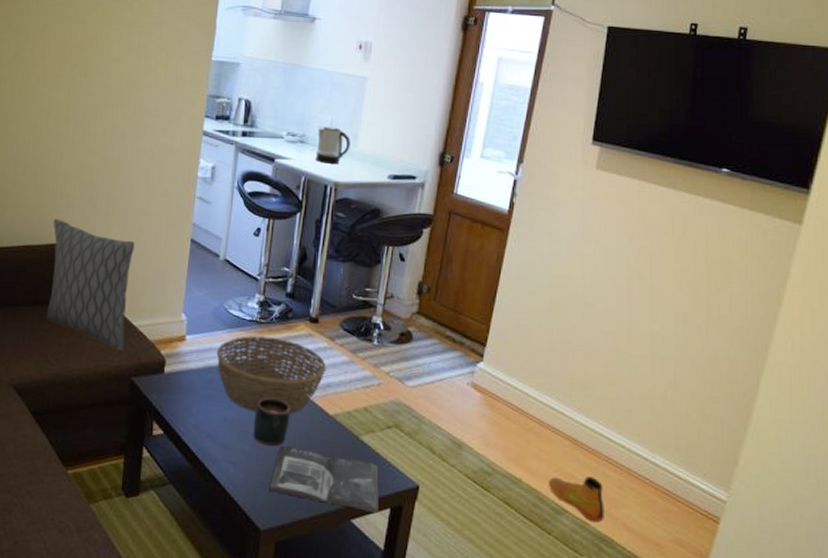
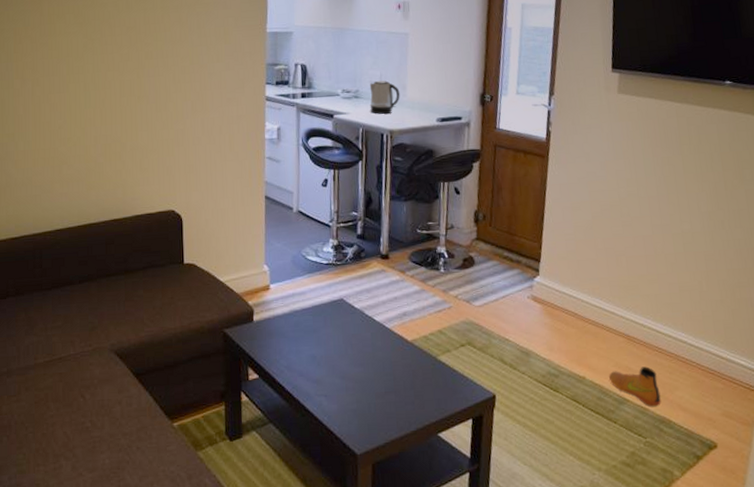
pillow: present [46,218,135,351] -> none [136,191,214,307]
basket: present [216,336,326,413] -> none [299,276,401,347]
mug: present [253,398,291,446] -> none [340,332,373,376]
magazine: present [269,445,379,514] -> none [361,373,463,425]

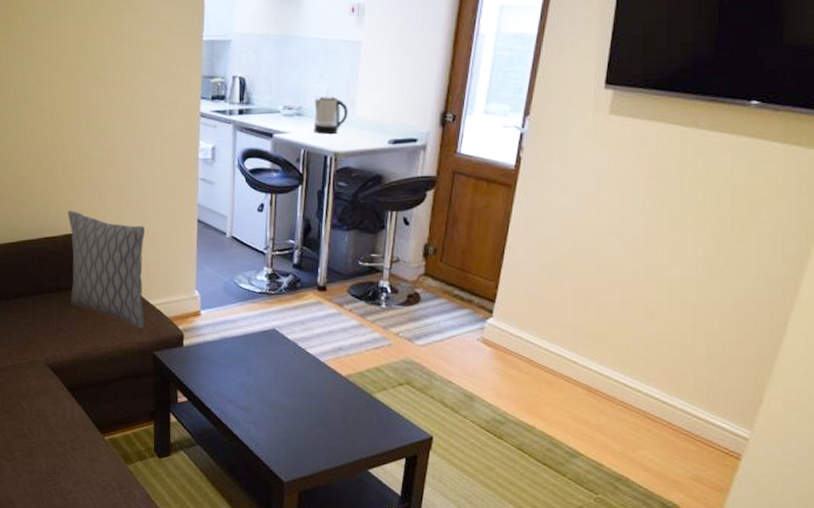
pillow: none [136,191,214,307] -> present [67,210,145,329]
athletic shoe: present [608,366,661,407] -> none [561,421,620,464]

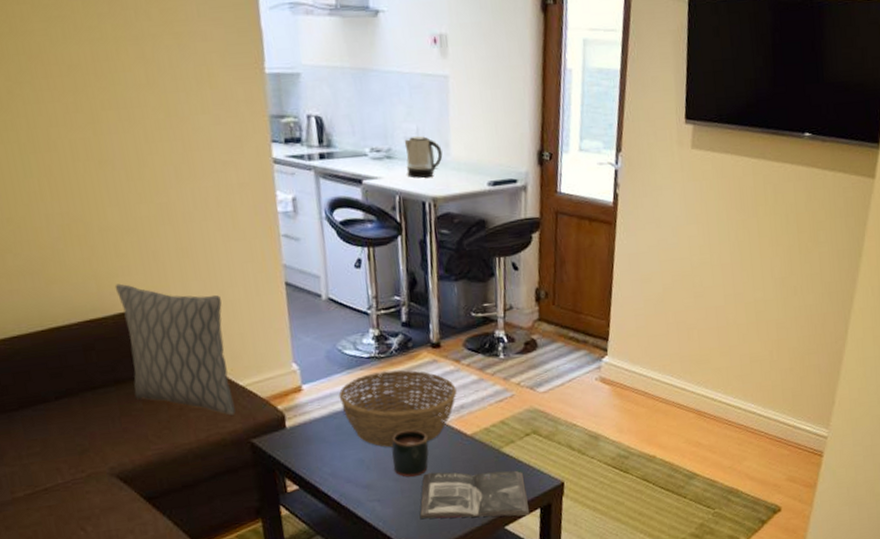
basket: none [230,307,337,377] -> present [338,370,457,448]
mug: none [270,363,305,407] -> present [391,429,429,477]
magazine: none [289,405,395,463] -> present [419,470,530,519]

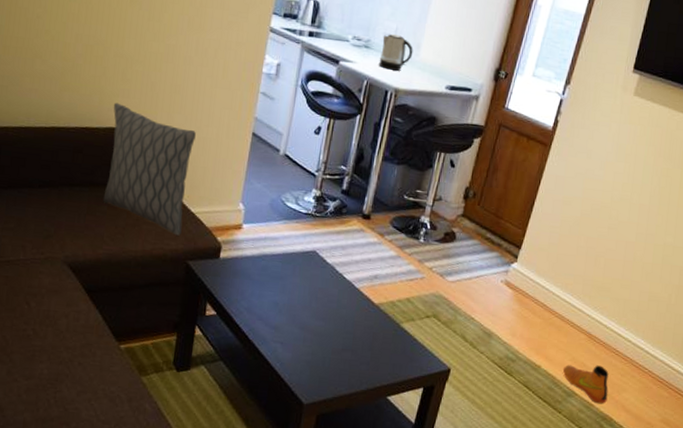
basket: present [338,370,457,448] -> none [271,228,375,301]
mug: present [391,429,429,477] -> none [302,285,339,330]
magazine: present [419,470,530,519] -> none [314,329,416,392]
athletic shoe: none [678,440,730,479] -> present [562,365,609,404]

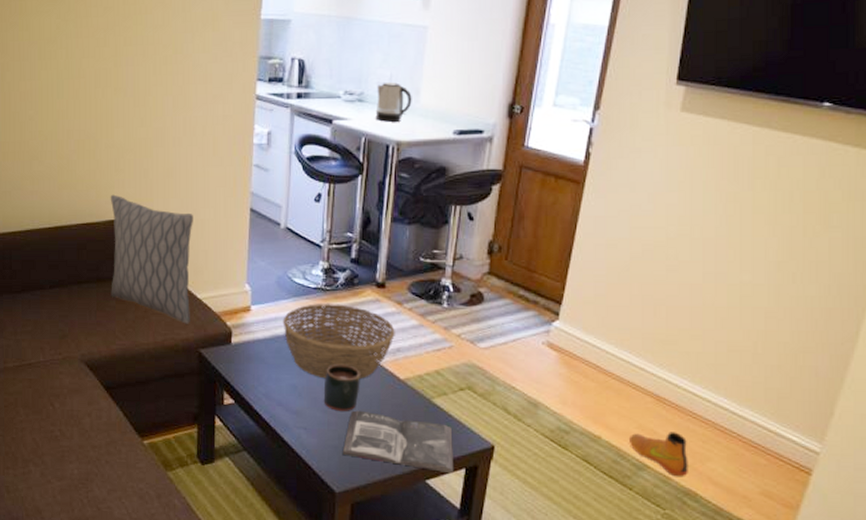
basket: none [271,228,375,301] -> present [283,304,395,379]
mug: none [302,285,339,330] -> present [323,365,360,411]
magazine: none [314,329,416,392] -> present [342,410,454,474]

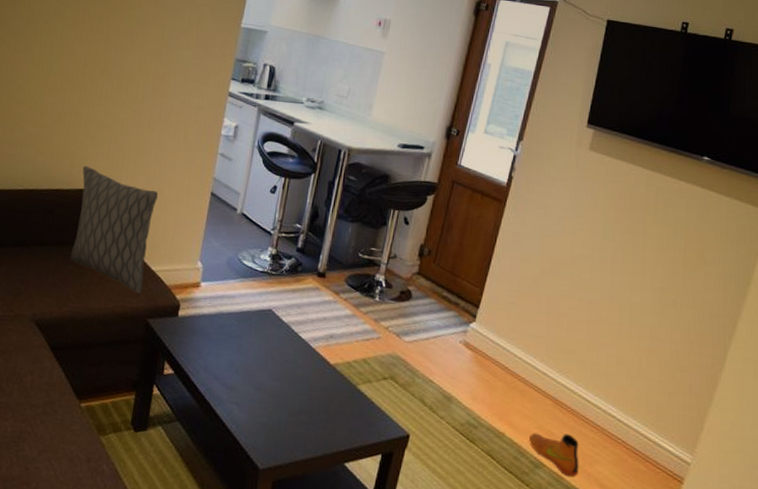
basket: present [283,304,395,379] -> none [228,286,330,361]
mug: present [323,365,360,411] -> none [257,345,295,391]
magazine: present [342,410,454,474] -> none [269,390,373,459]
kettle: present [375,81,412,122] -> none [332,95,366,131]

